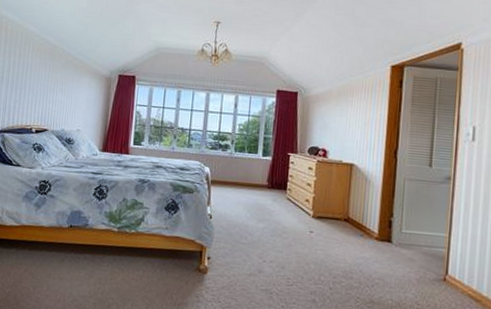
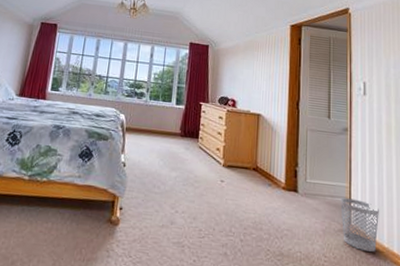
wastebasket: none [437,248,481,301] -> present [340,198,380,253]

